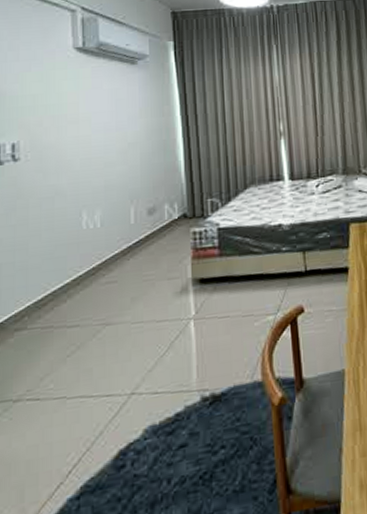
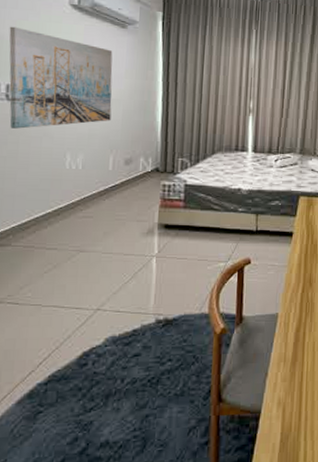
wall art: none [11,80,128,192] -> present [9,26,113,129]

